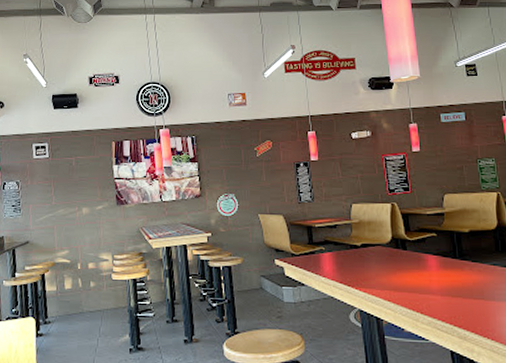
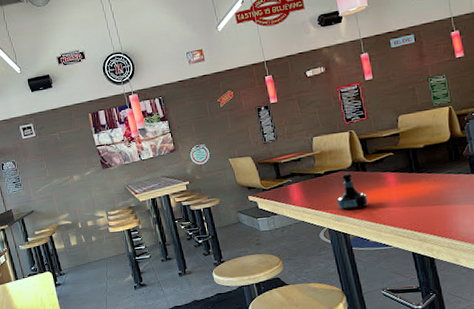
tequila bottle: none [371,248,406,292] -> present [336,172,369,211]

